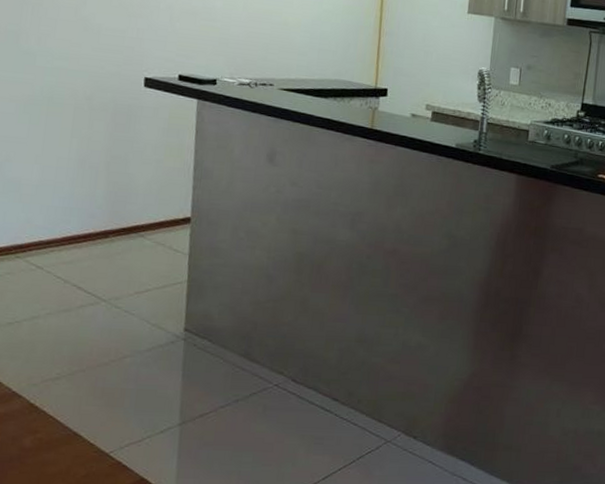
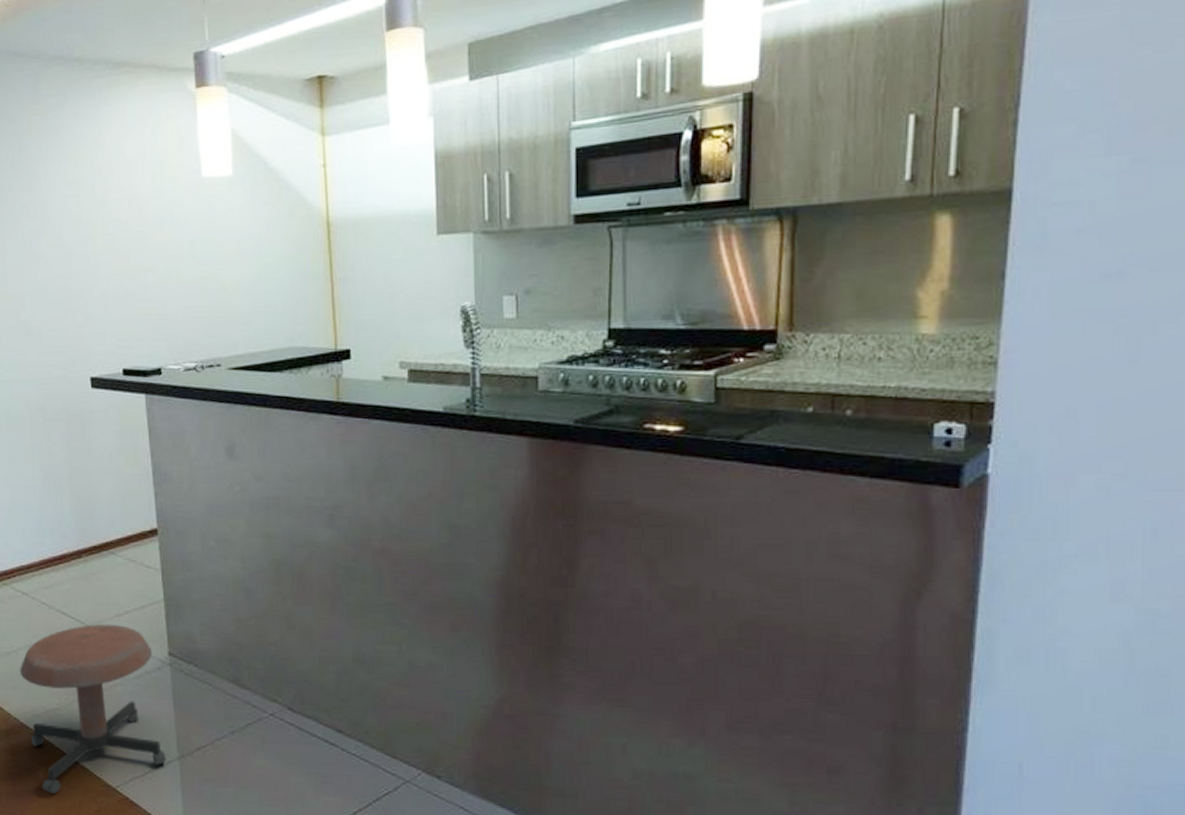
stool: none [20,300,169,460] -> present [20,624,166,794]

